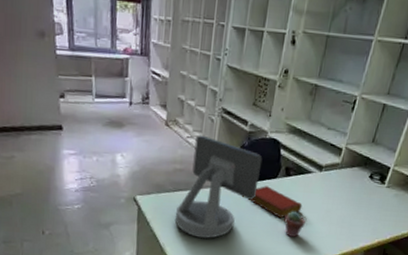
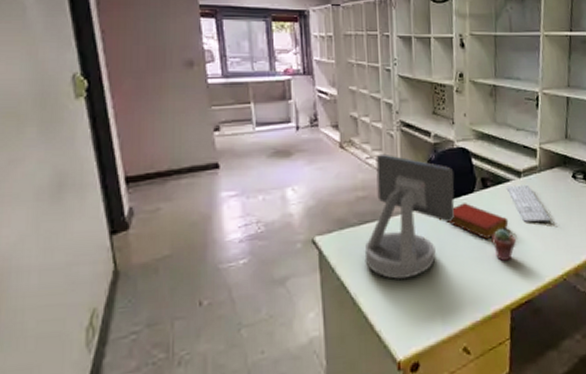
keyboard: none [306,176,341,212] -> present [506,184,551,223]

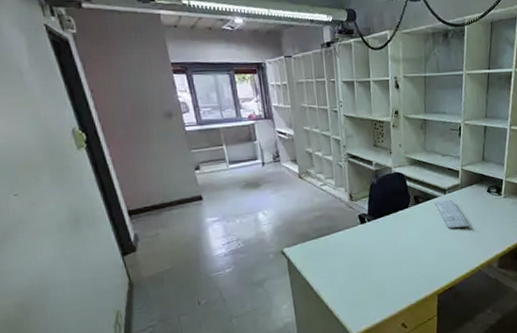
computer monitor: present [364,153,455,279] -> none [323,181,393,277]
book: present [448,203,509,239] -> none [388,216,436,243]
potted succulent: present [491,228,516,262] -> none [423,234,442,260]

